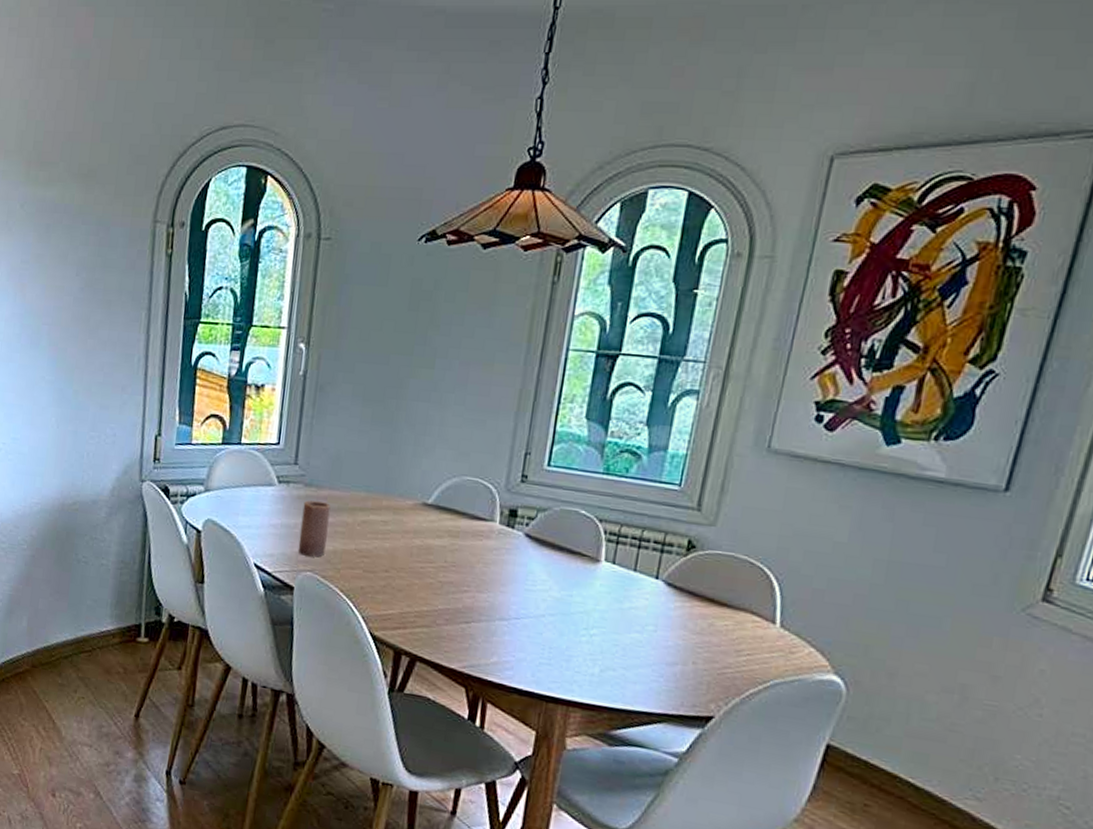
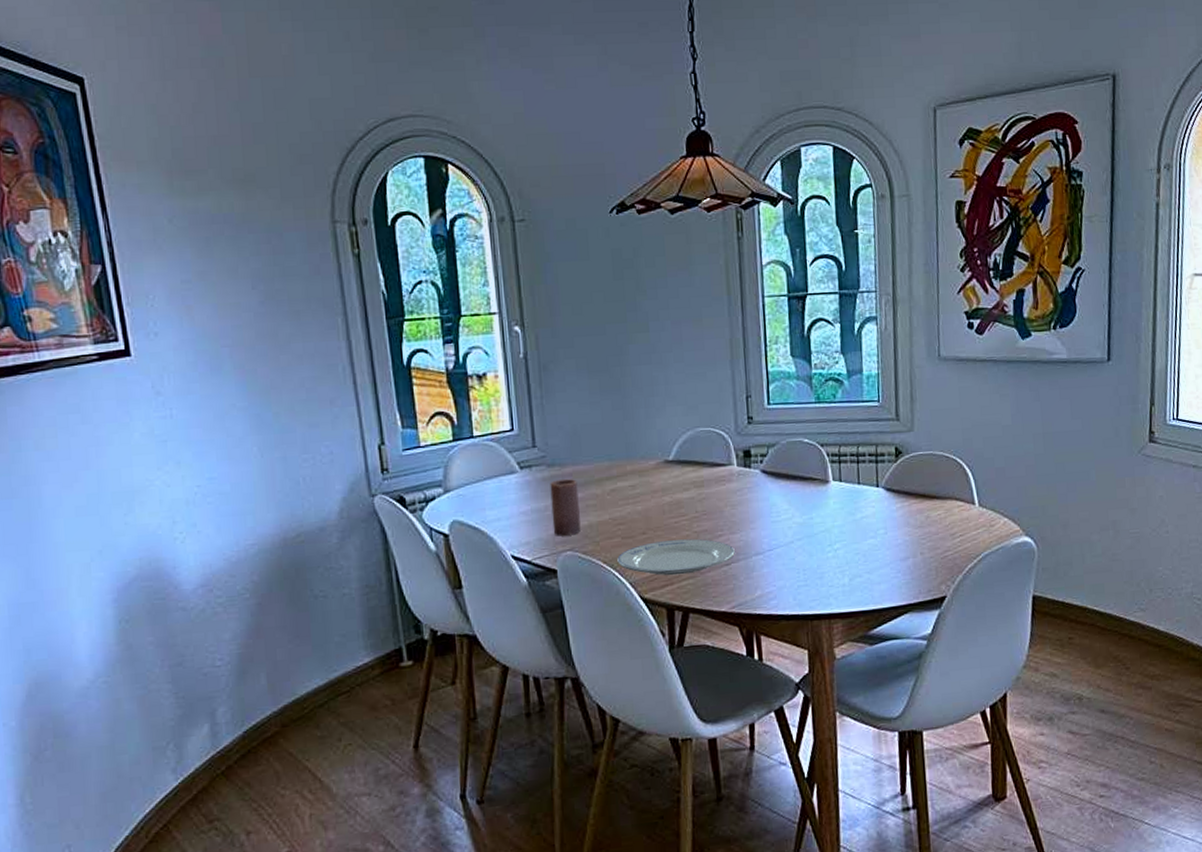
plate: none [354,581,478,623] -> present [617,538,735,576]

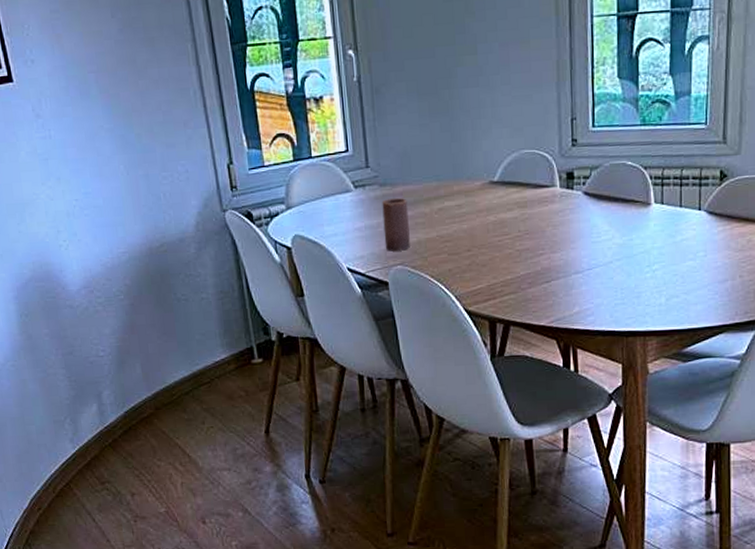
plate: present [617,538,735,576] -> none [444,256,555,291]

